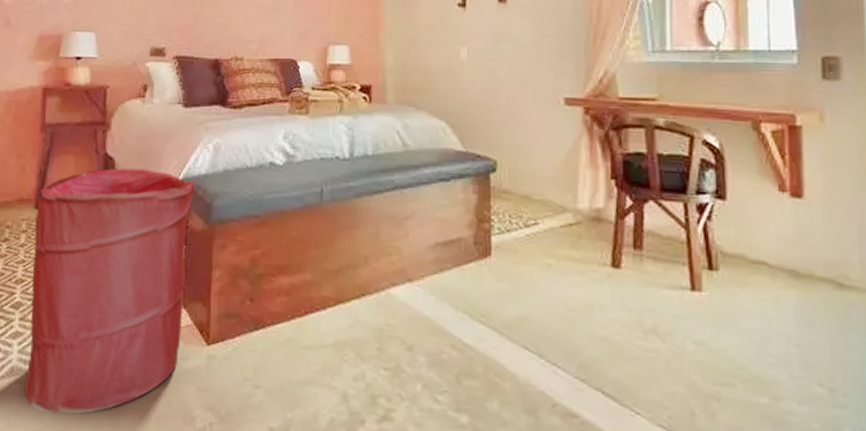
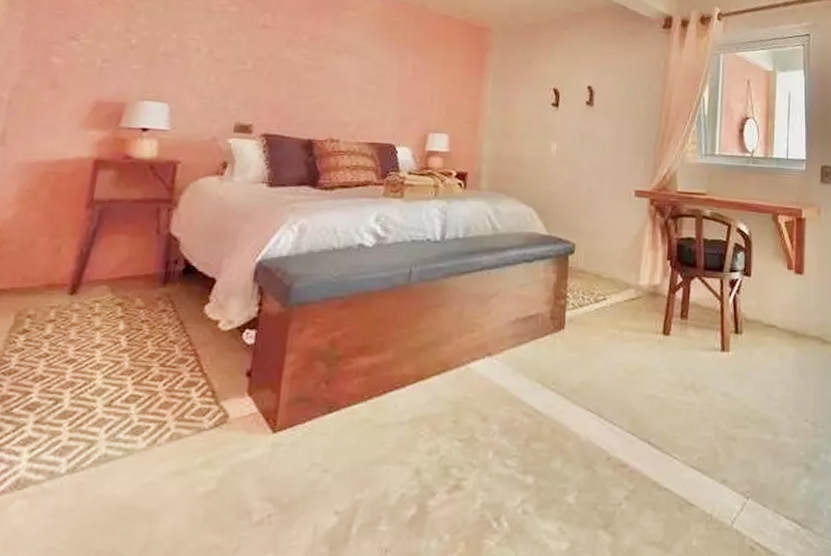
laundry hamper: present [24,168,195,415] -> none [32,249,274,527]

